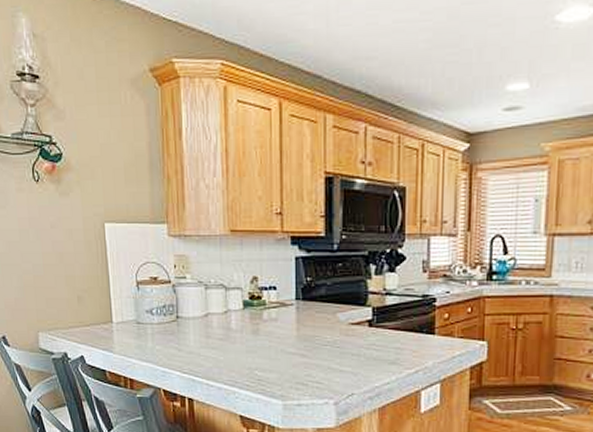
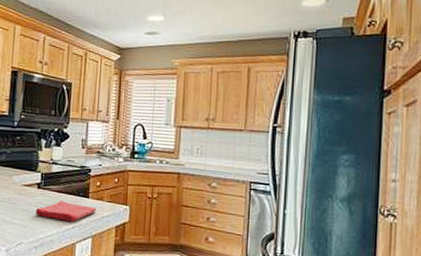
dish towel: none [368,339,446,365] -> present [35,200,97,222]

